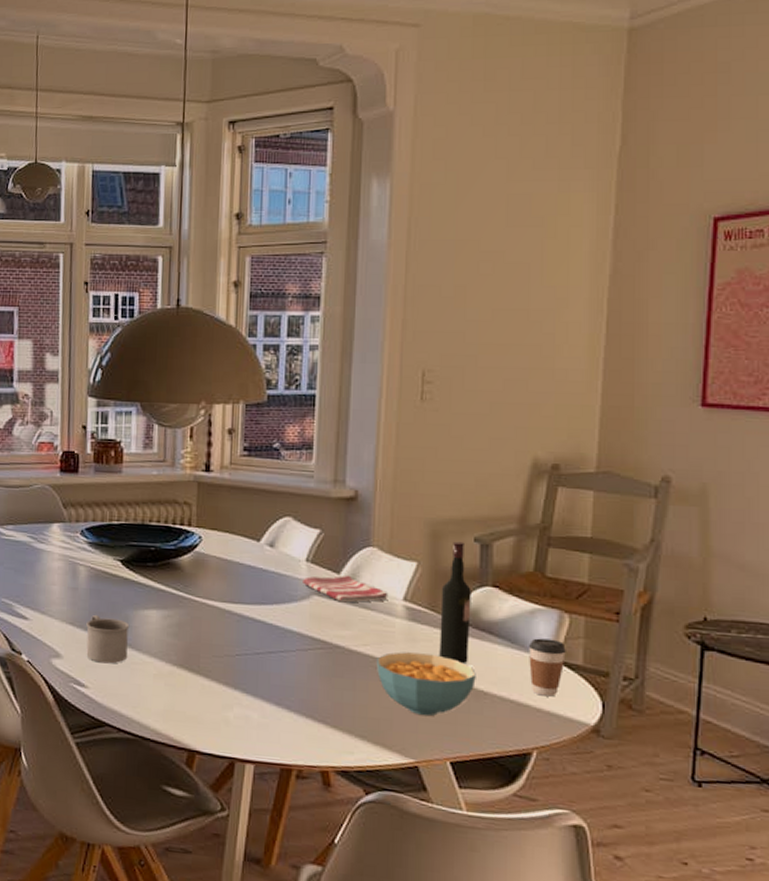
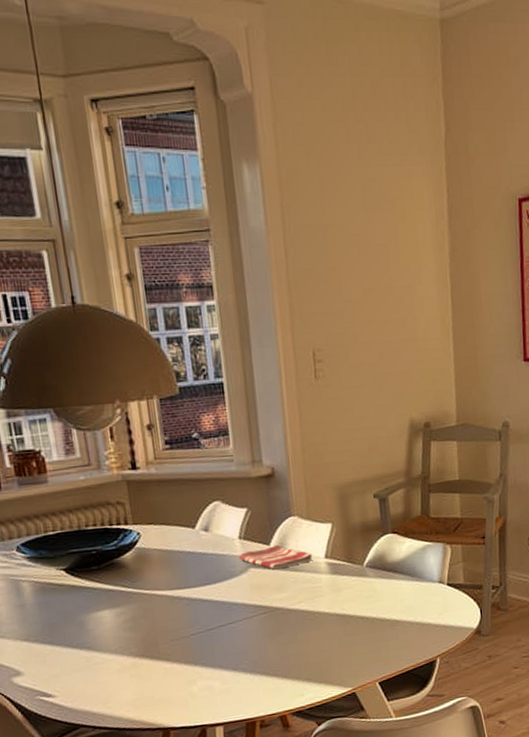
mug: present [86,614,130,664] -> none [41,625,89,671]
cereal bowl: present [376,652,476,717] -> none [310,598,390,651]
wine bottle: present [439,541,471,664] -> none [354,499,382,602]
coffee cup: present [529,638,566,697] -> none [425,567,451,614]

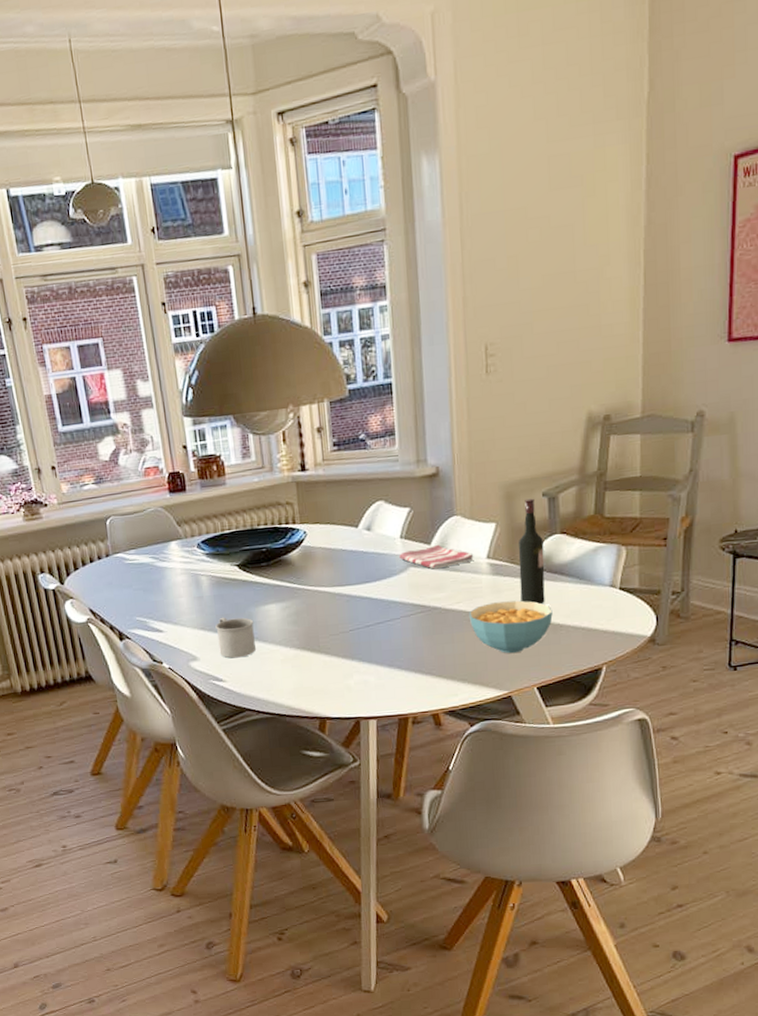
mug: none [41,625,89,671] -> present [215,617,256,659]
cereal bowl: none [310,598,390,651] -> present [468,600,553,654]
wine bottle: none [354,499,382,602] -> present [518,498,545,605]

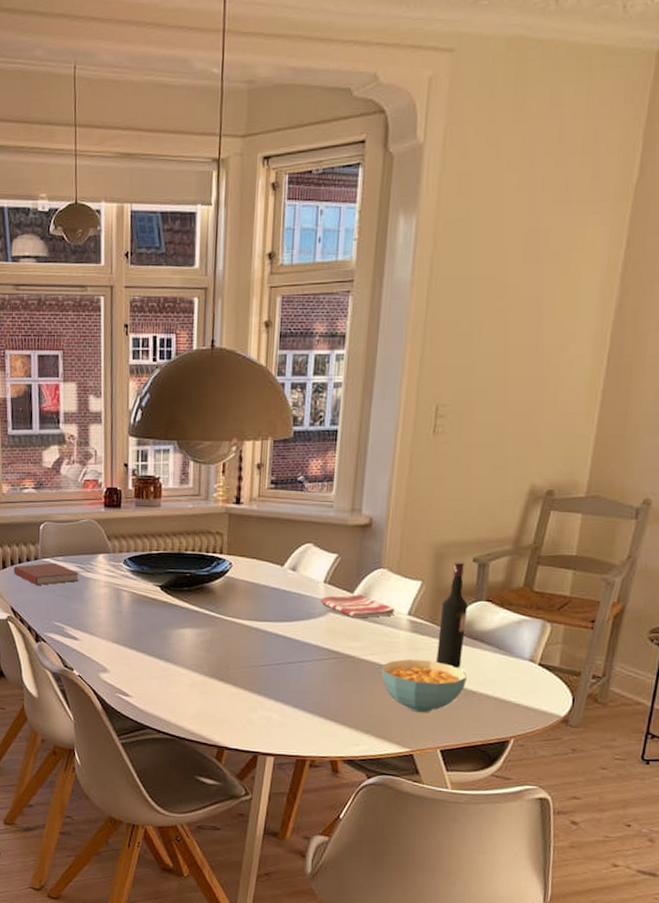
notebook: none [86,556,155,582] -> present [13,562,79,585]
mug: present [215,617,256,659] -> none [130,634,168,676]

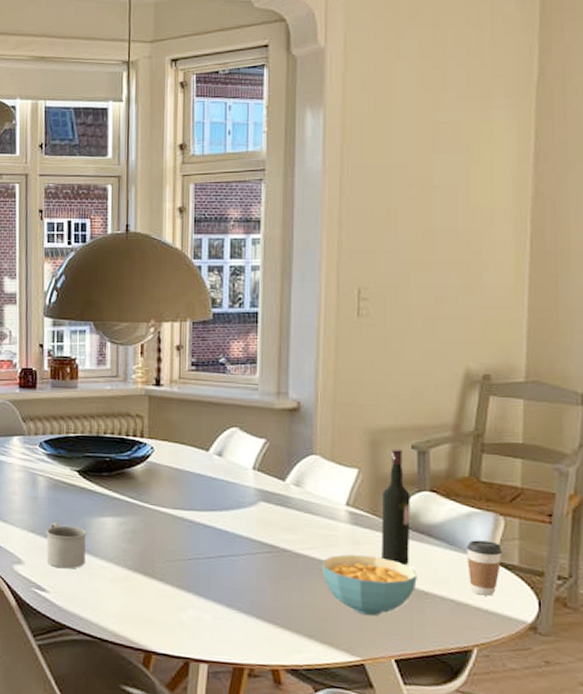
mug: none [130,634,168,676] -> present [46,522,87,569]
dish towel: present [320,594,395,618] -> none [250,482,332,508]
coffee cup: none [513,644,546,694] -> present [467,540,502,596]

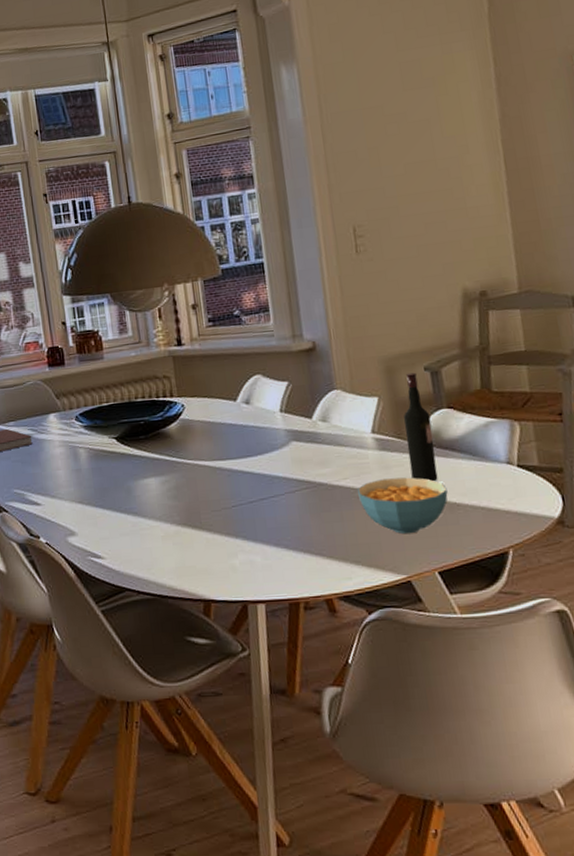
mug: present [46,522,87,569] -> none [94,490,135,534]
coffee cup: present [467,540,502,596] -> none [489,446,523,499]

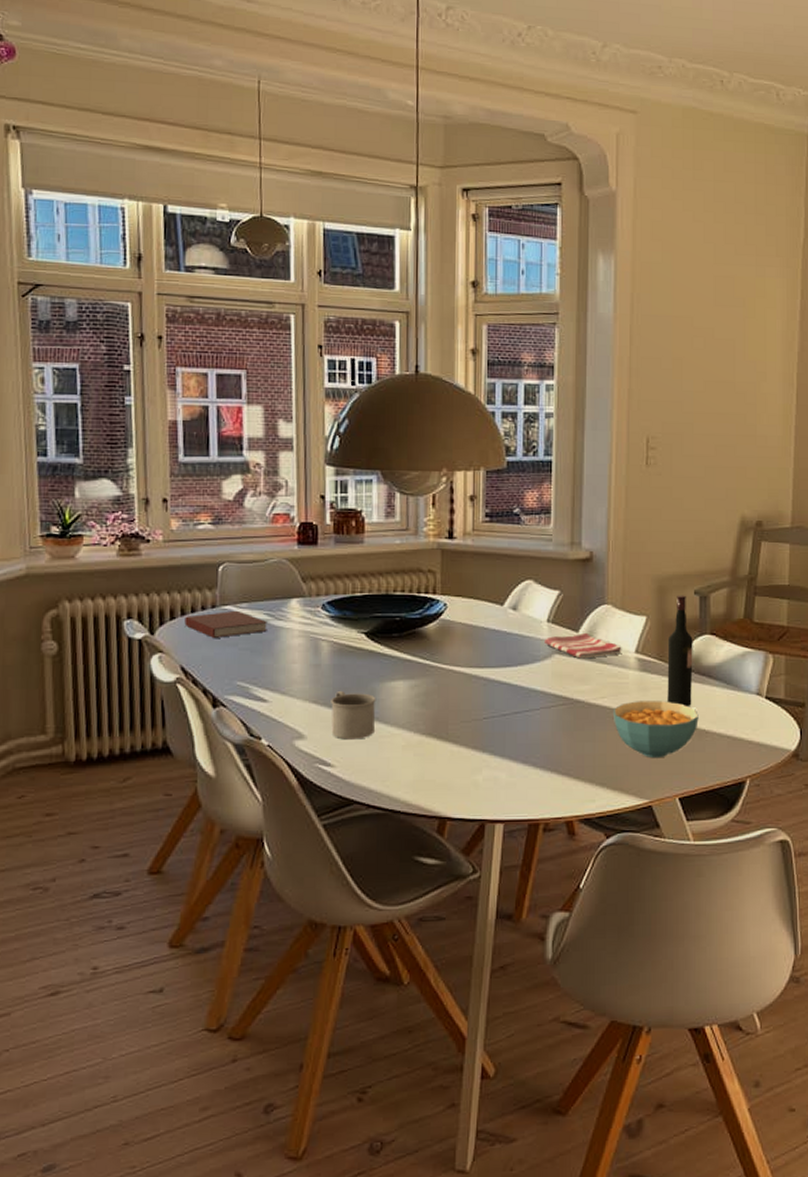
mug: none [94,490,135,534] -> present [331,690,376,740]
dish towel: none [280,418,358,444] -> present [545,632,622,659]

